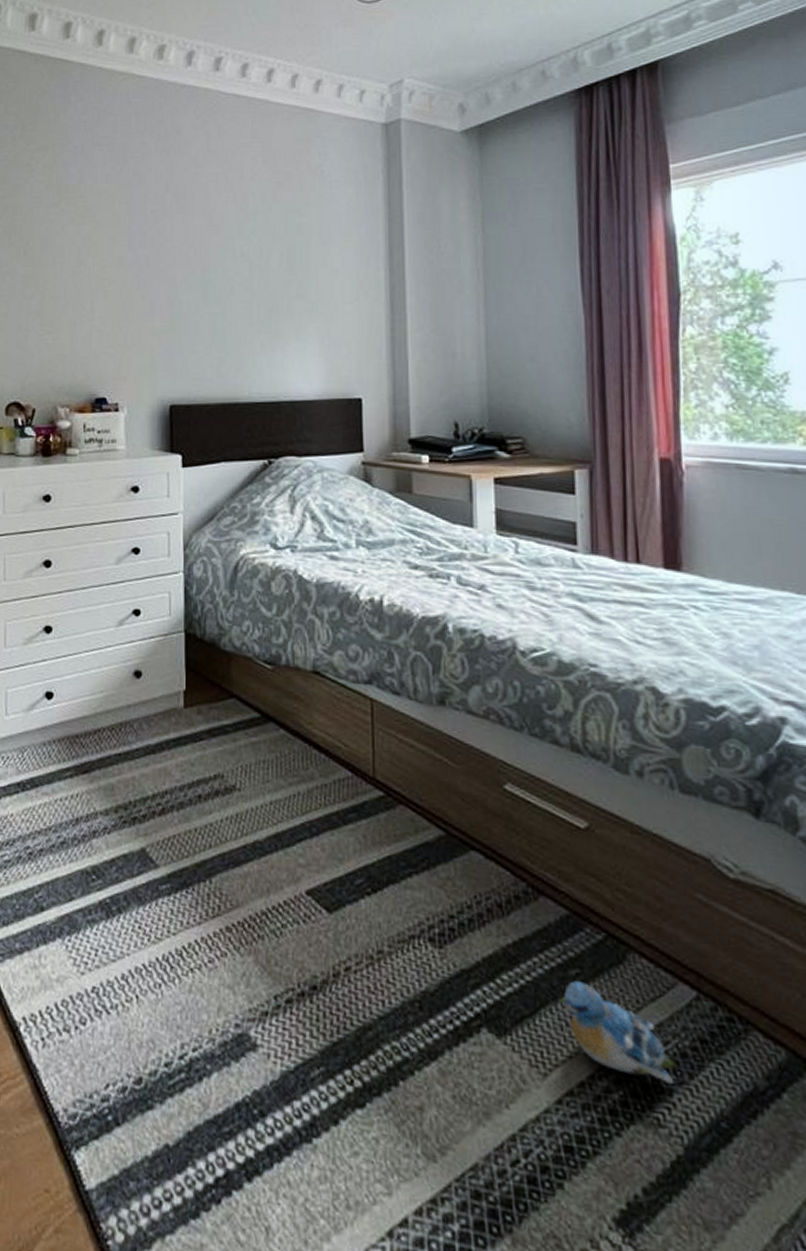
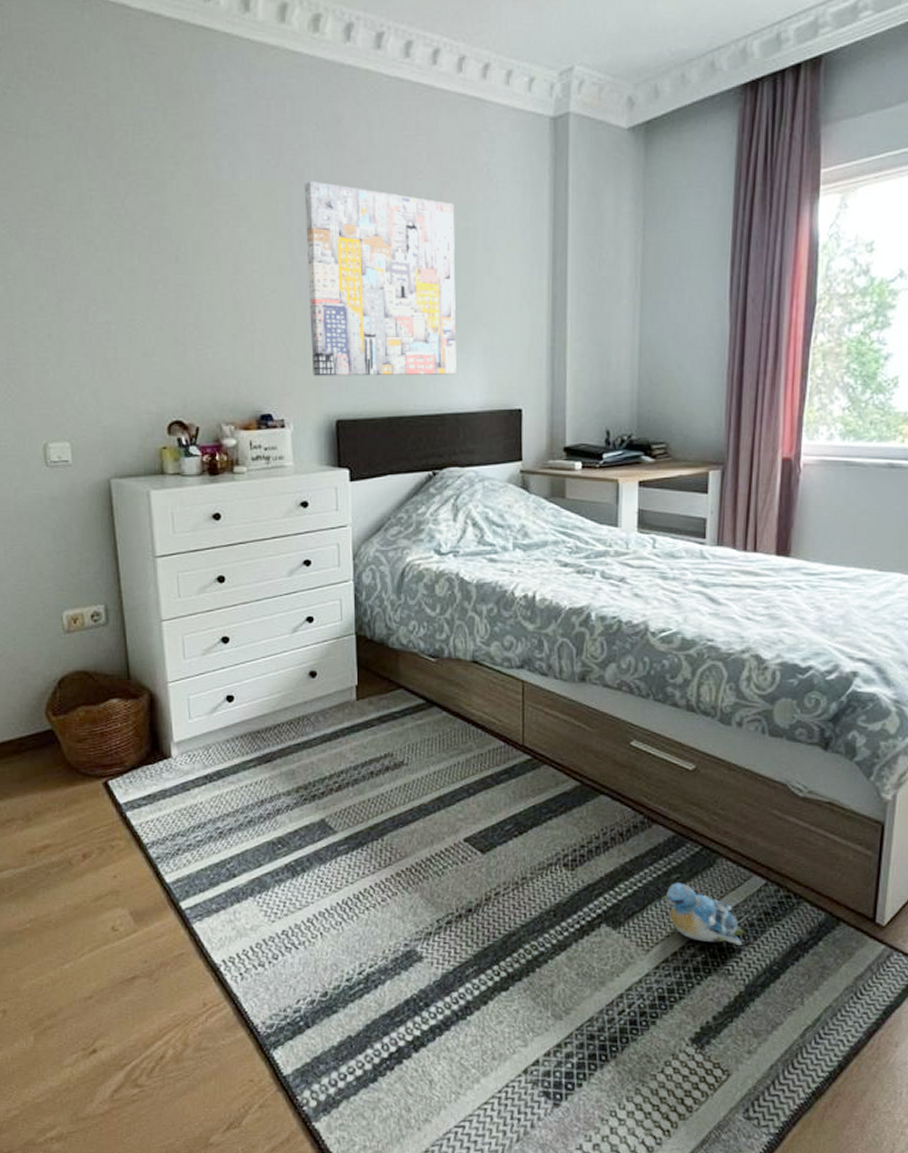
wall art: none [145,183,292,363] -> present [304,180,457,376]

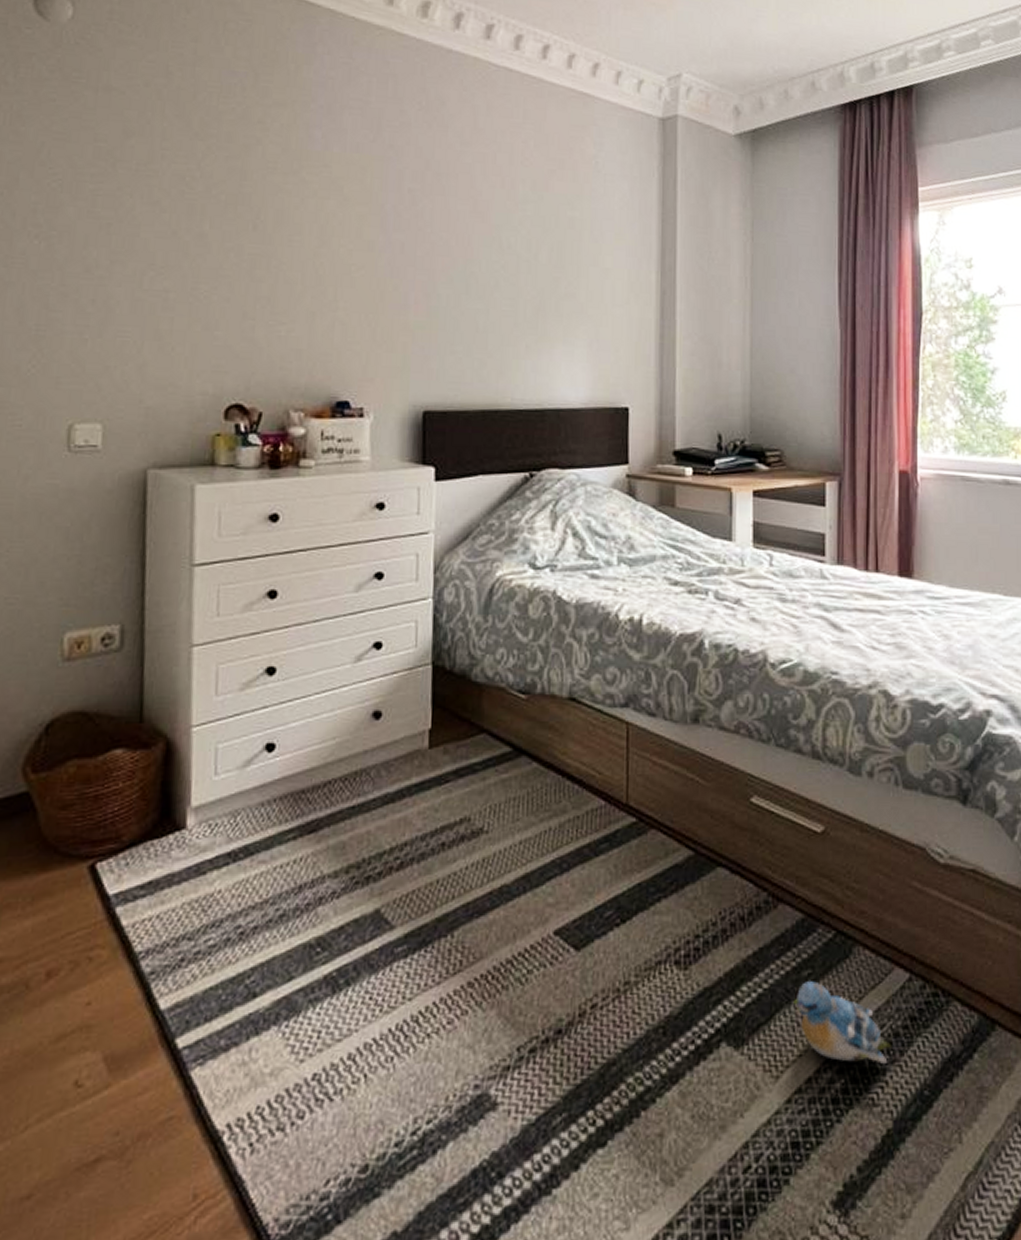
wall art: present [304,180,457,376] -> none [399,158,561,368]

